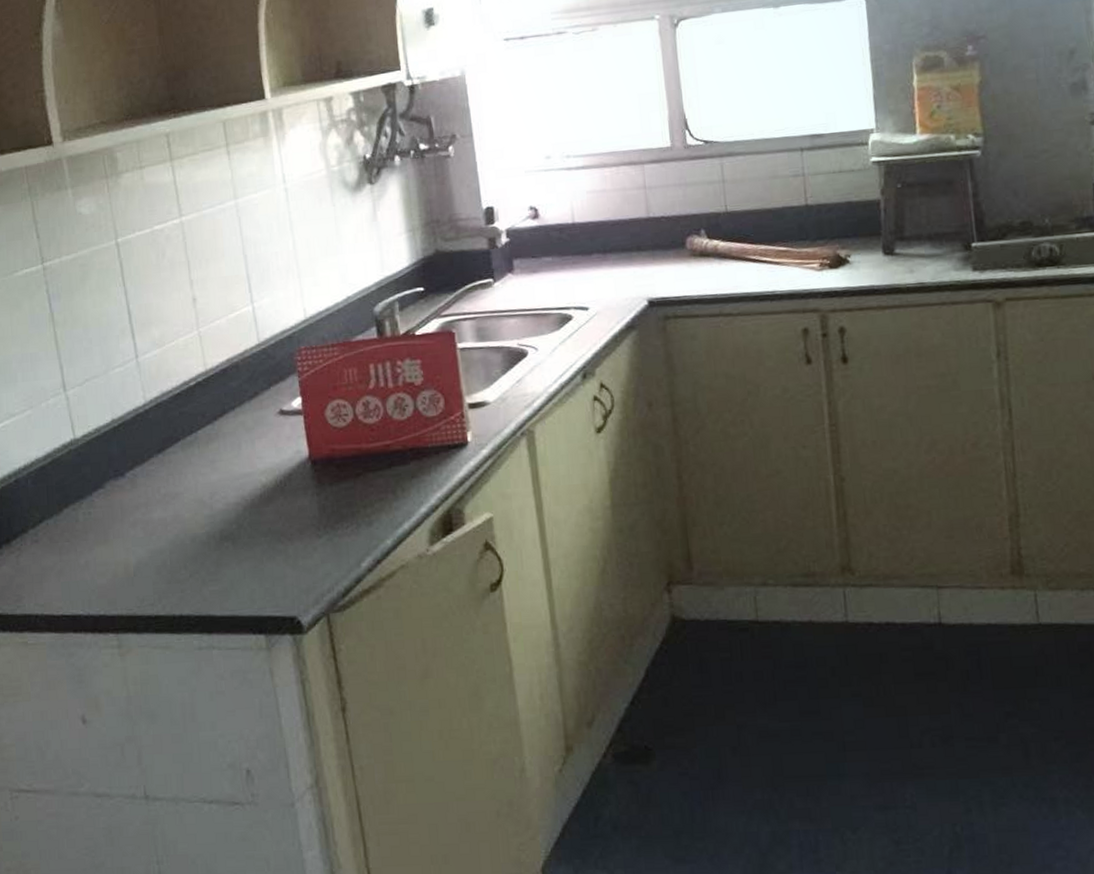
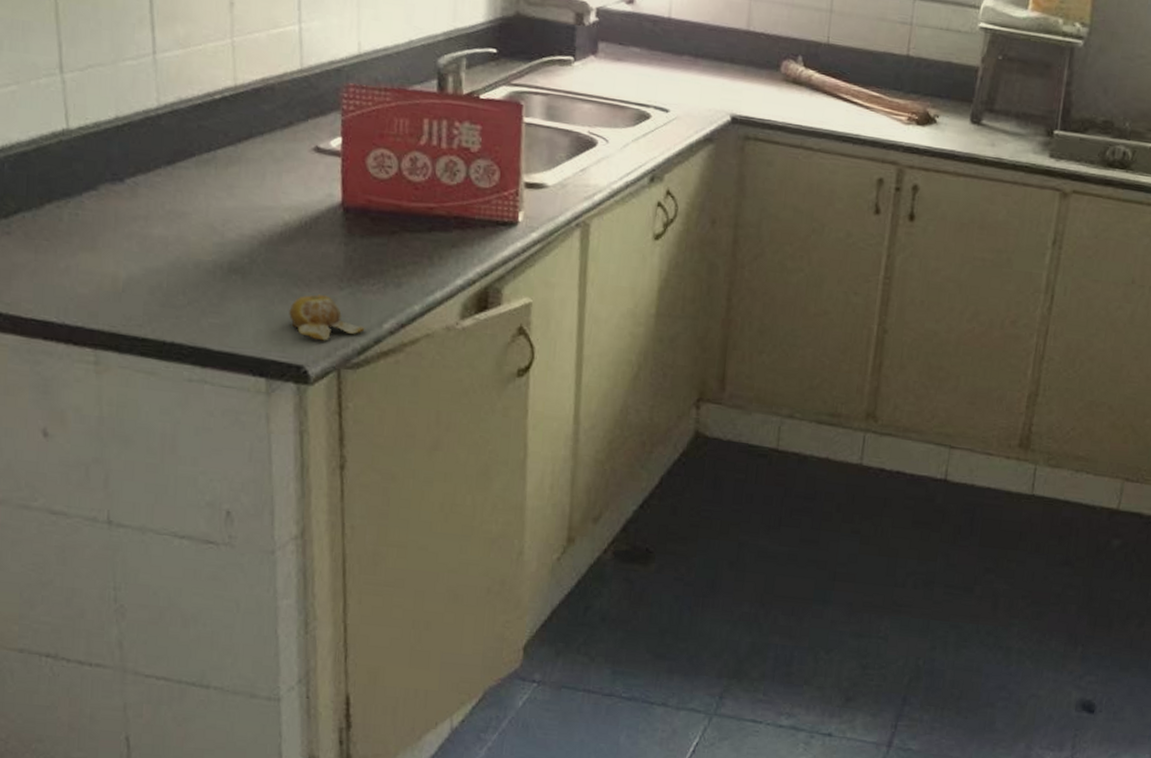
fruit: none [277,546,346,590] -> present [289,295,365,341]

